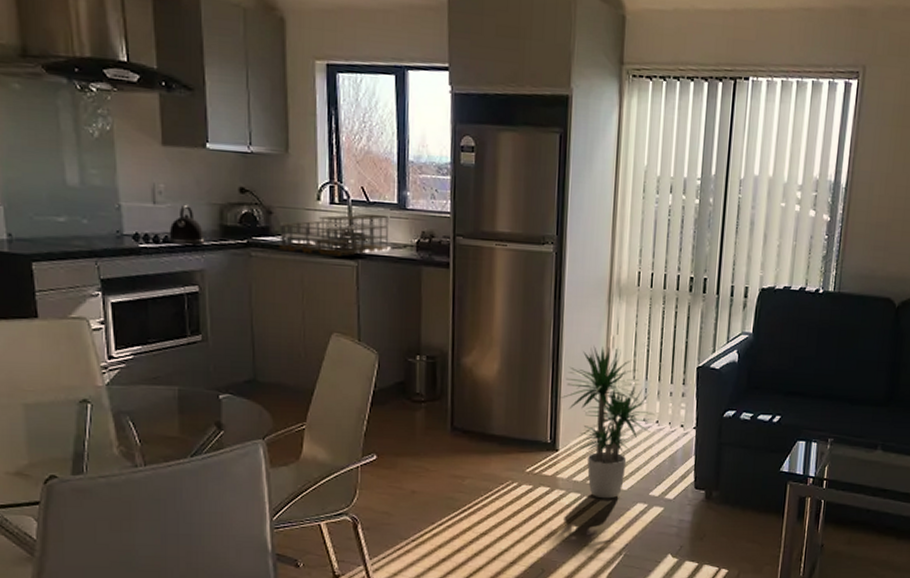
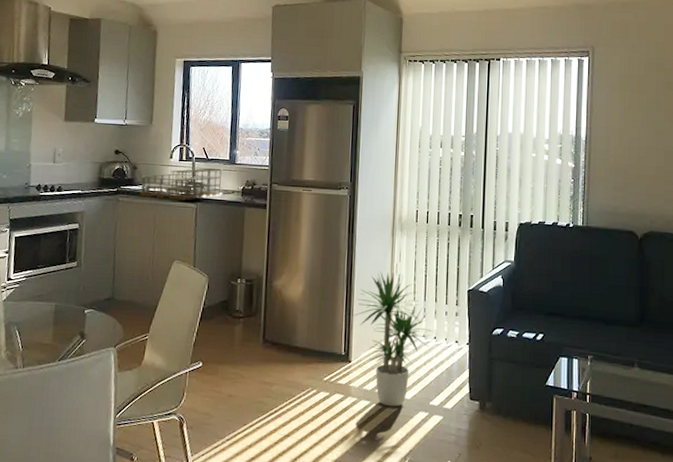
kettle: present [169,204,205,246] -> none [61,163,87,193]

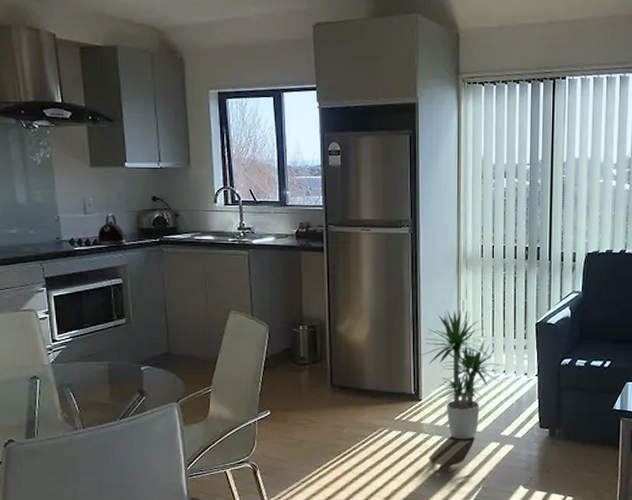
kettle: none [61,163,87,193] -> present [97,213,126,246]
dish rack: present [140,167,222,201] -> none [185,211,274,248]

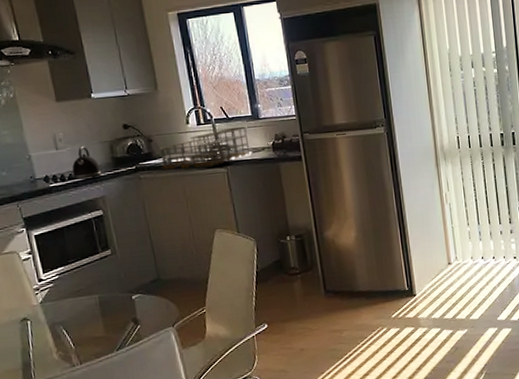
dish rack: none [185,211,274,248] -> present [159,126,251,170]
potted plant: present [421,310,504,440] -> none [410,202,494,330]

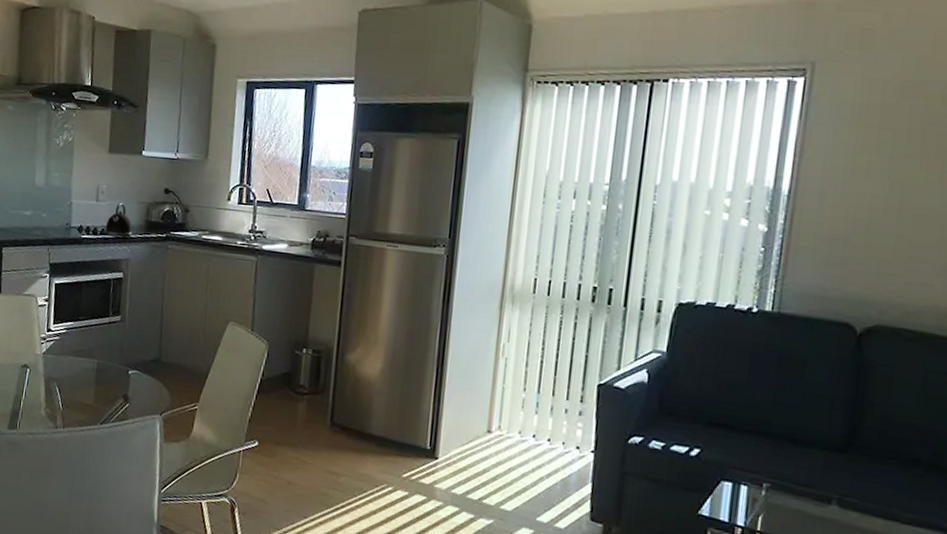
dish rack: present [159,126,251,170] -> none [192,213,288,252]

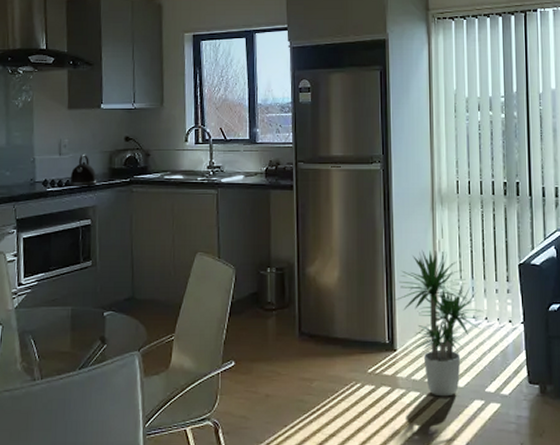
potted plant: none [443,353,548,518] -> present [395,250,486,397]

